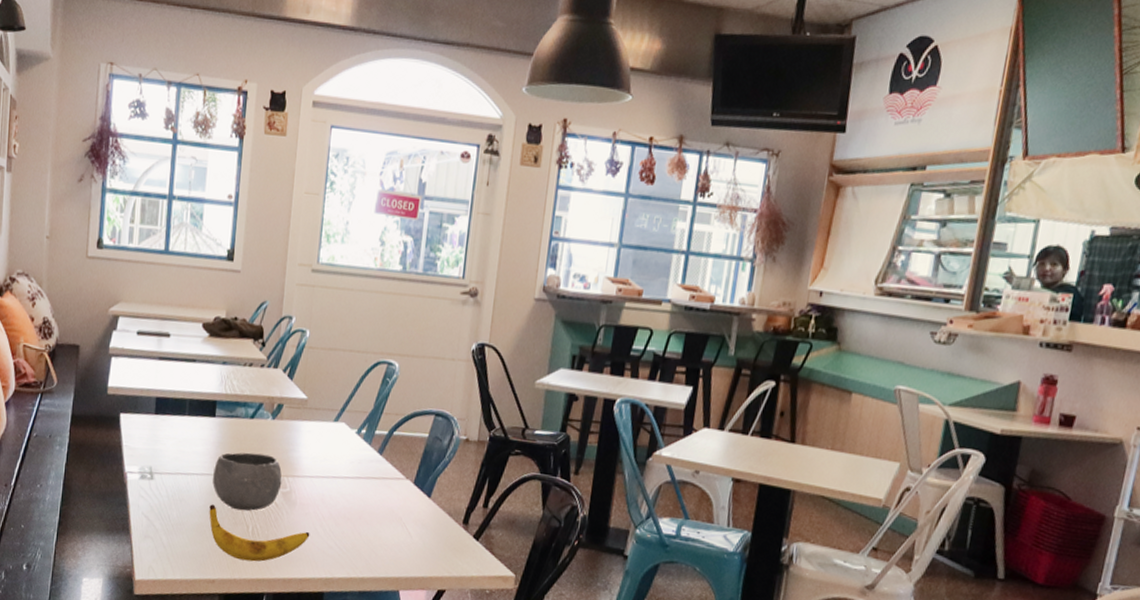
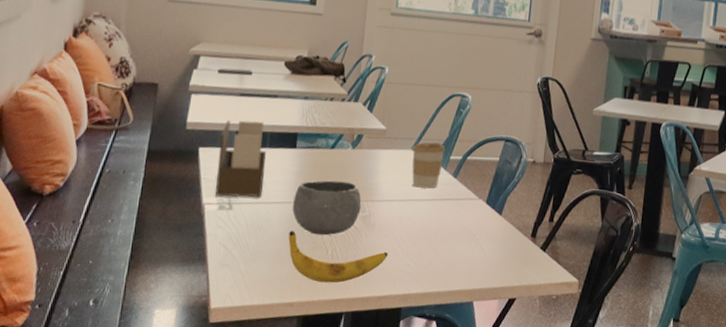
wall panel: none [137,385,185,468] -> present [215,120,266,197]
coffee cup: none [334,414,370,466] -> present [411,142,446,189]

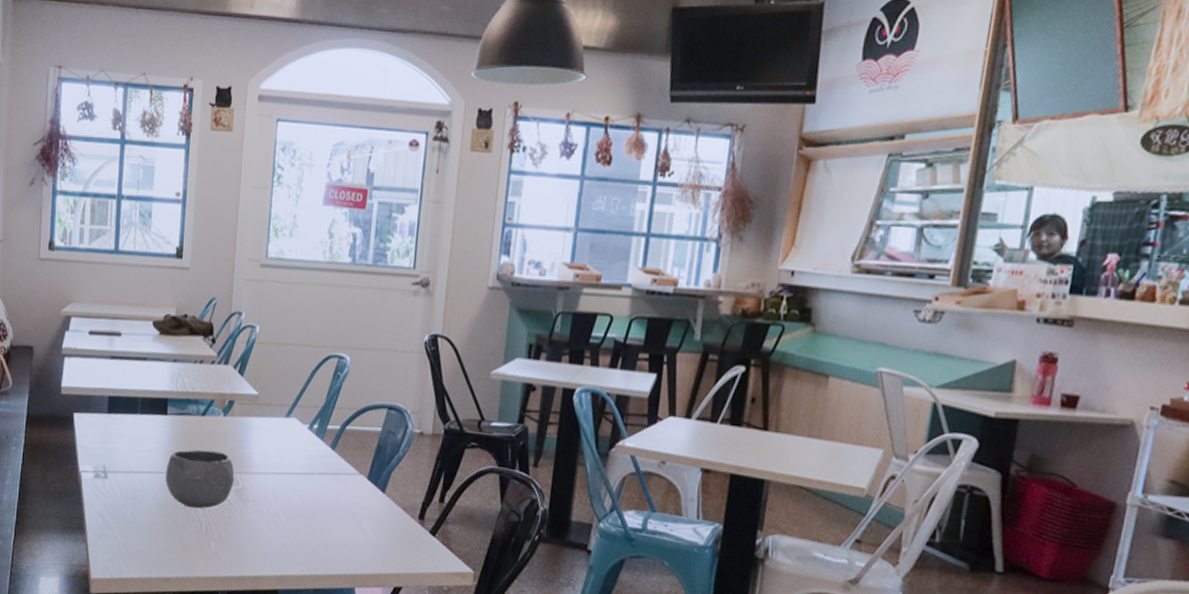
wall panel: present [215,120,266,197] -> none [91,385,138,466]
banana: present [288,231,388,283] -> none [162,502,264,560]
coffee cup: present [411,142,446,189] -> none [285,409,322,461]

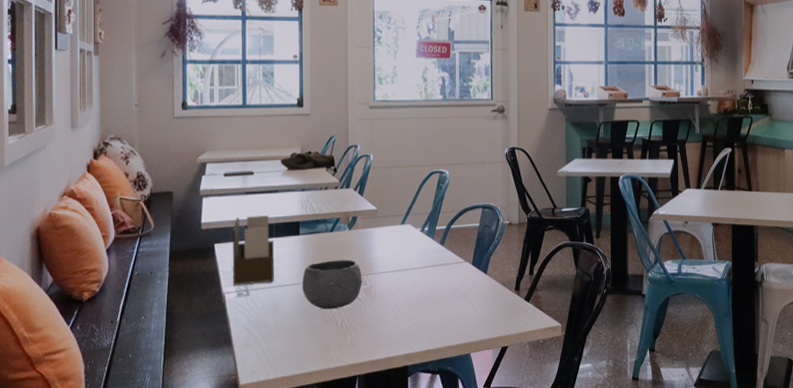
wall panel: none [91,385,138,466] -> present [232,214,274,285]

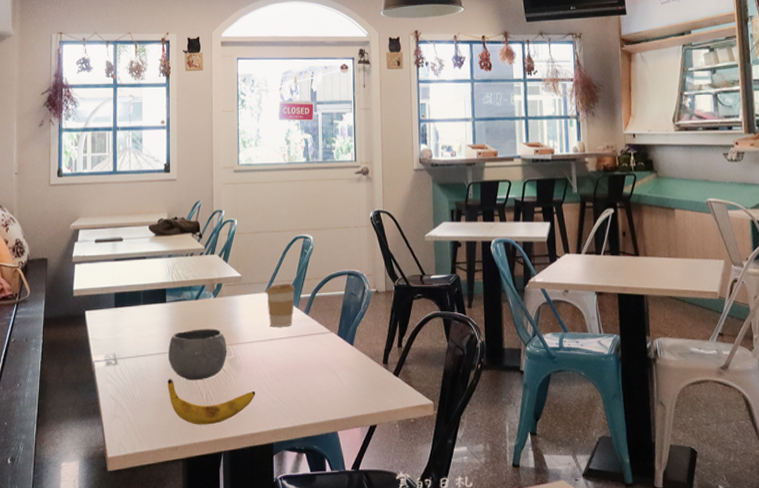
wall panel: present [232,214,274,285] -> none [102,281,141,354]
banana: none [302,308,391,351] -> present [168,379,256,425]
coffee cup: none [401,216,431,258] -> present [265,283,295,327]

